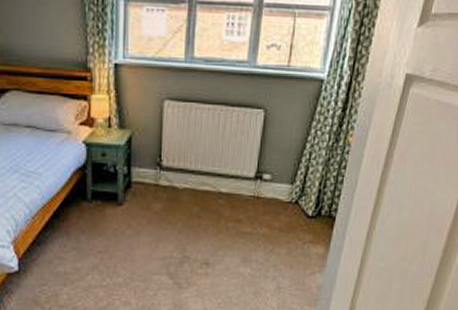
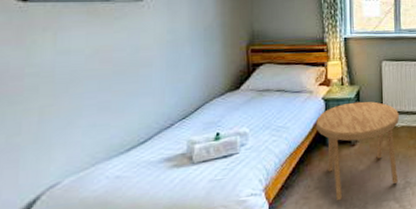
side table: none [73,151,182,267] -> present [315,101,399,201]

